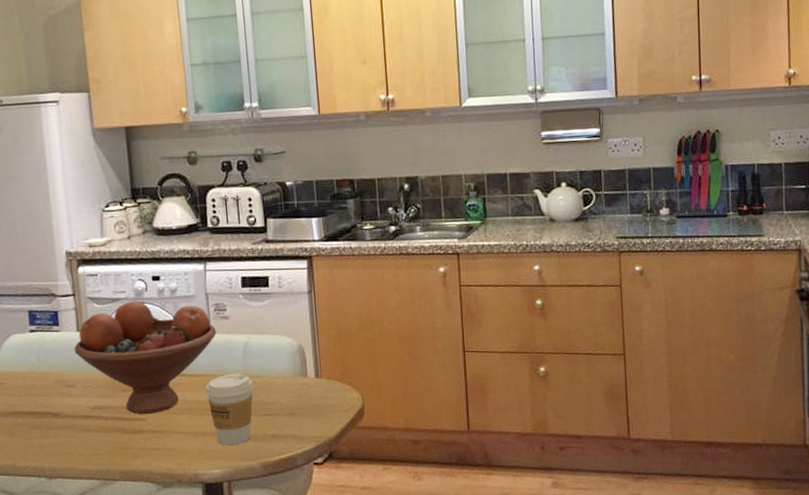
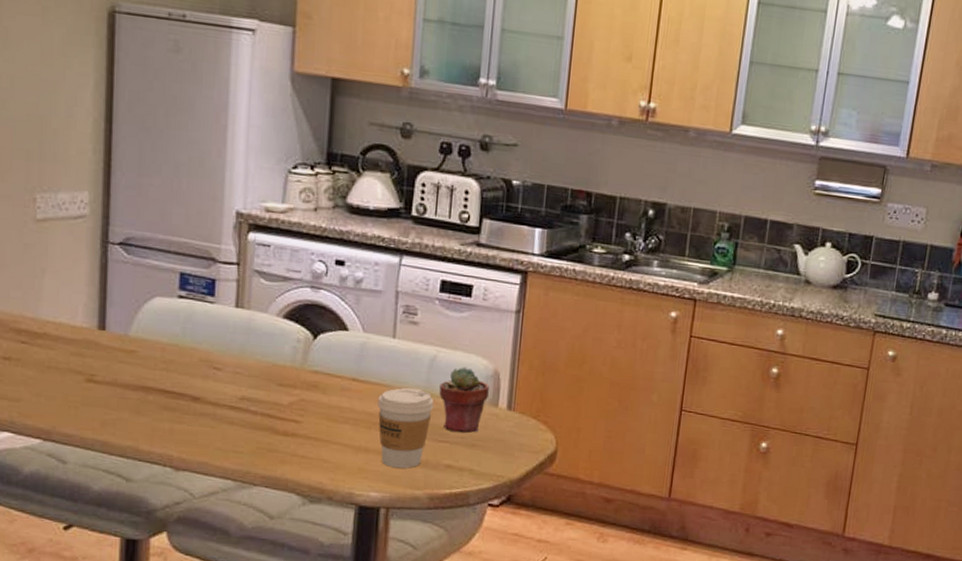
fruit bowl: present [74,301,217,415] -> none [228,284,402,418]
potted succulent: none [255,347,298,405] -> present [439,367,489,433]

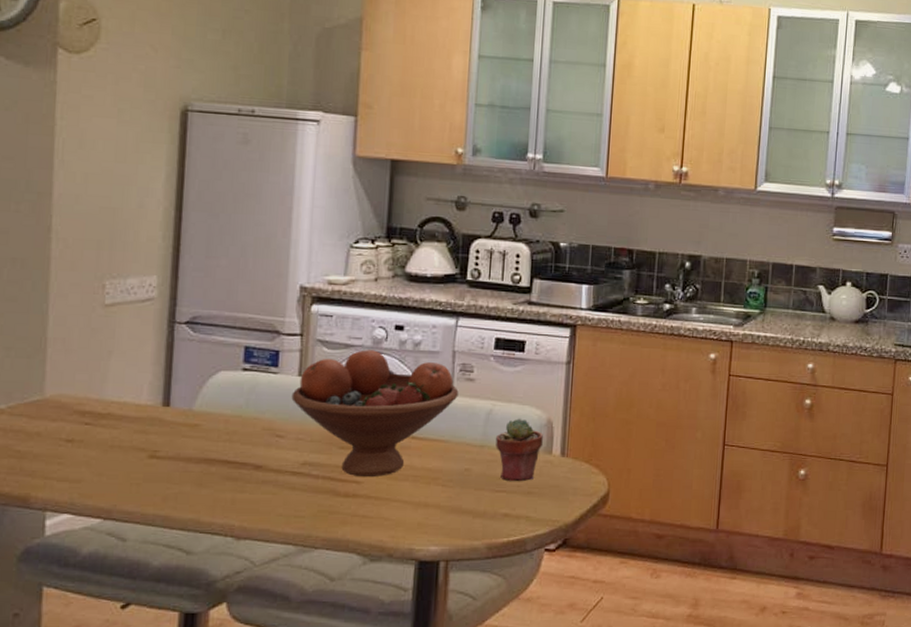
fruit bowl: none [228,284,402,418] -> present [291,350,459,478]
coffee cup: present [377,387,434,469] -> none [436,441,491,520]

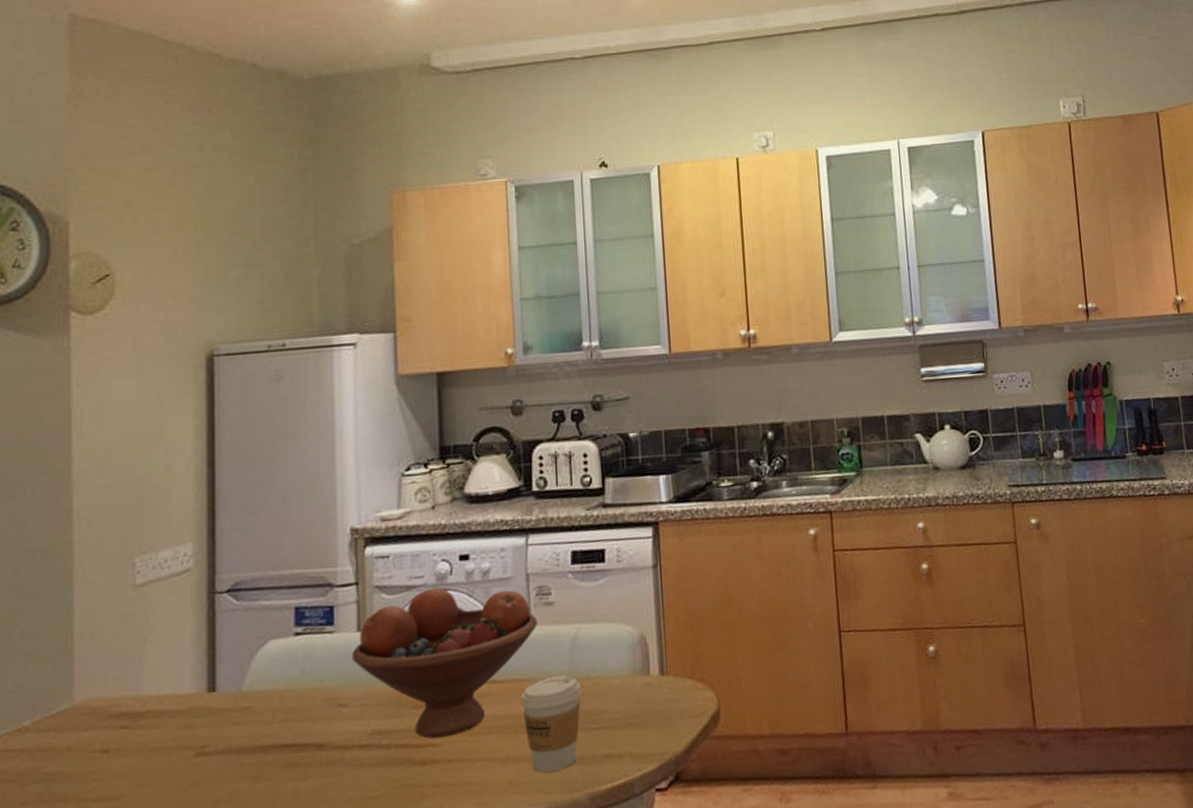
coffee cup: none [436,441,491,520] -> present [521,675,582,773]
potted succulent: present [496,418,543,481] -> none [585,638,638,715]

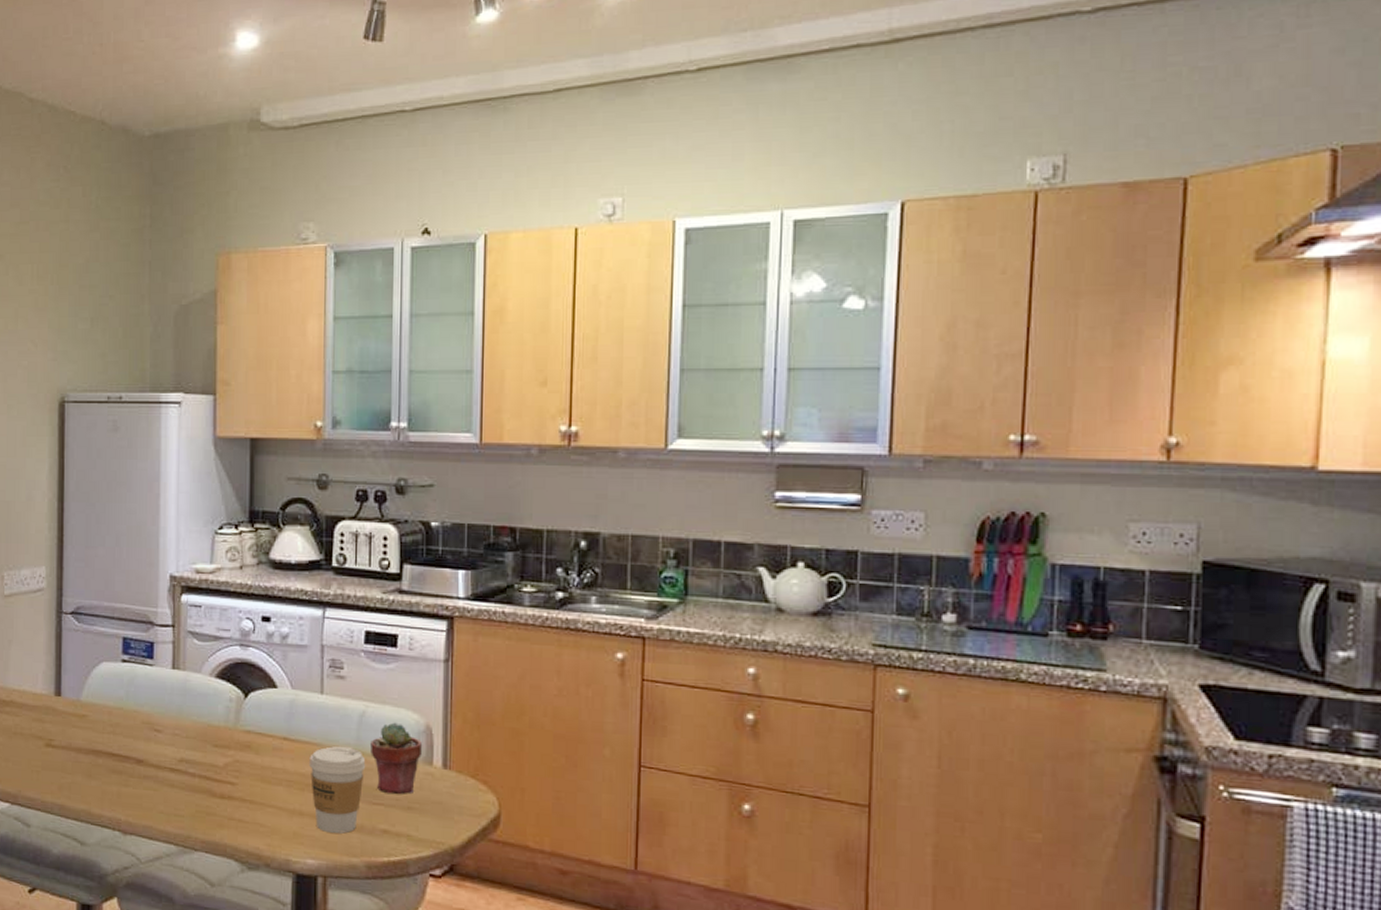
fruit bowl: present [351,587,538,739] -> none [167,642,329,779]
potted succulent: none [585,638,638,715] -> present [371,722,422,794]

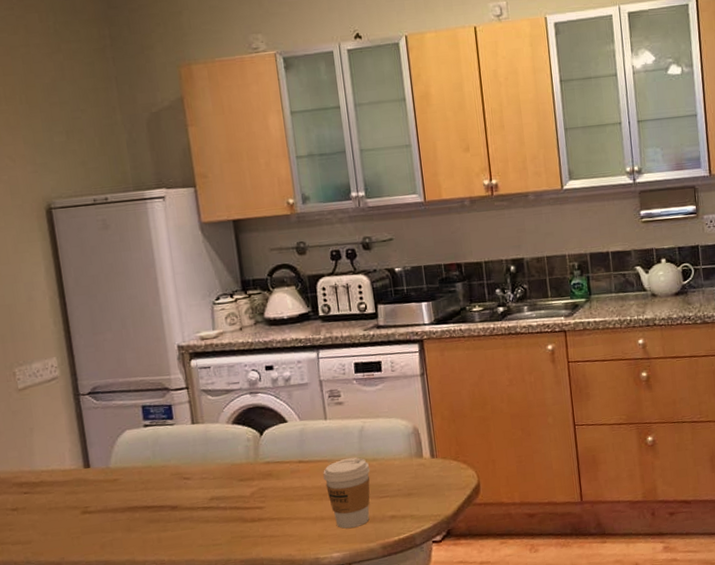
potted succulent: present [371,722,422,794] -> none [371,430,413,487]

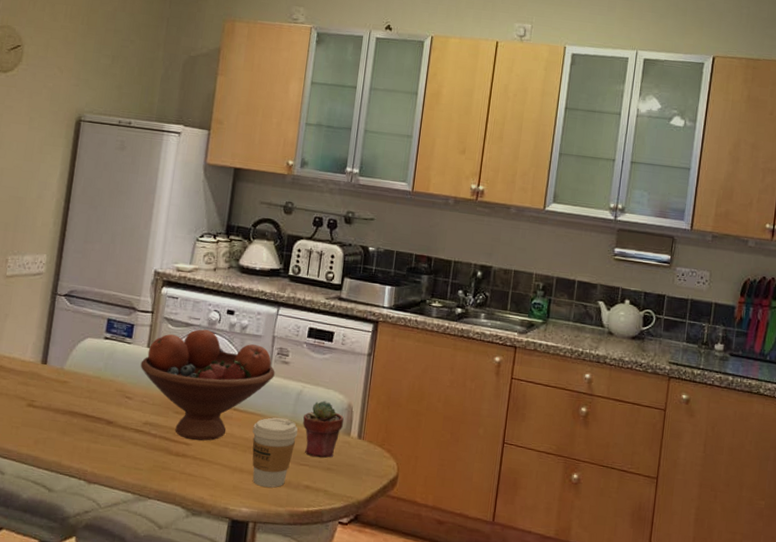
fruit bowl: none [189,391,332,503] -> present [140,329,275,441]
potted succulent: none [371,430,413,487] -> present [303,400,344,458]

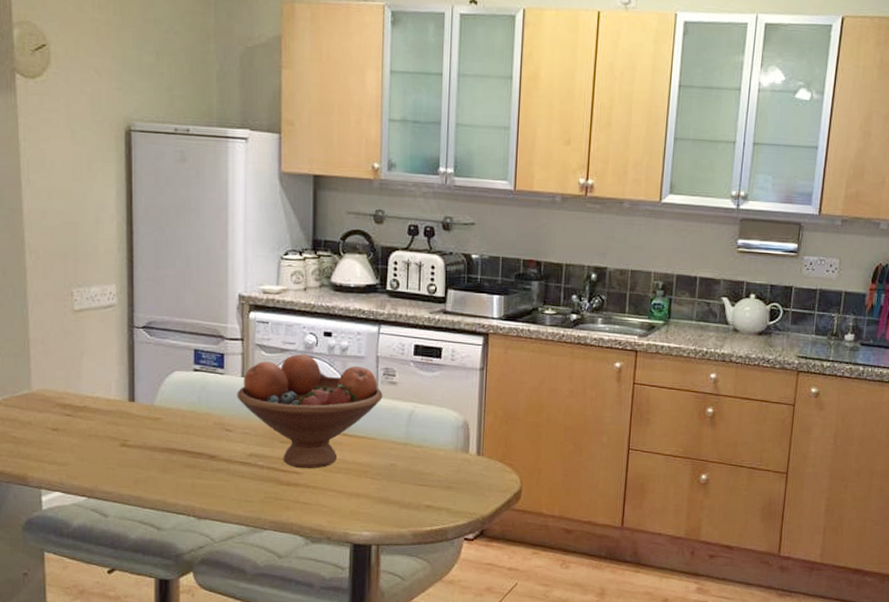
coffee cup: present [252,417,298,488] -> none [365,439,414,510]
potted succulent: present [303,400,344,458] -> none [418,419,460,477]

